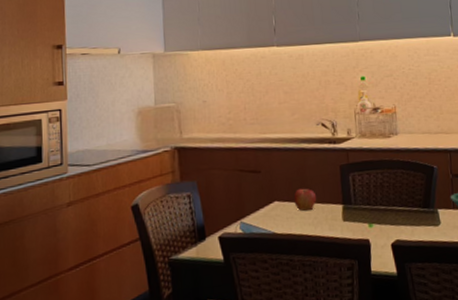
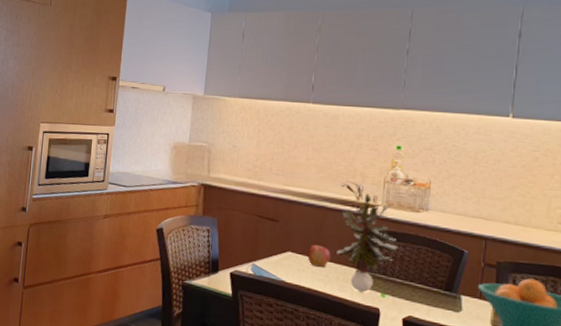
potted plant: none [320,128,377,228] -> present [337,194,398,293]

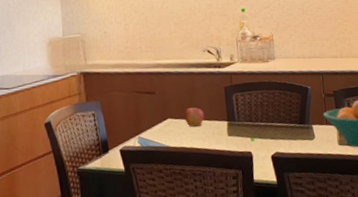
potted plant: present [337,194,398,293] -> none [207,54,257,142]

